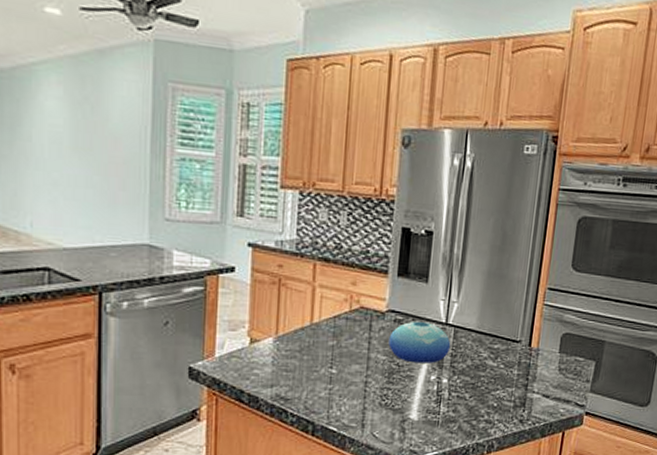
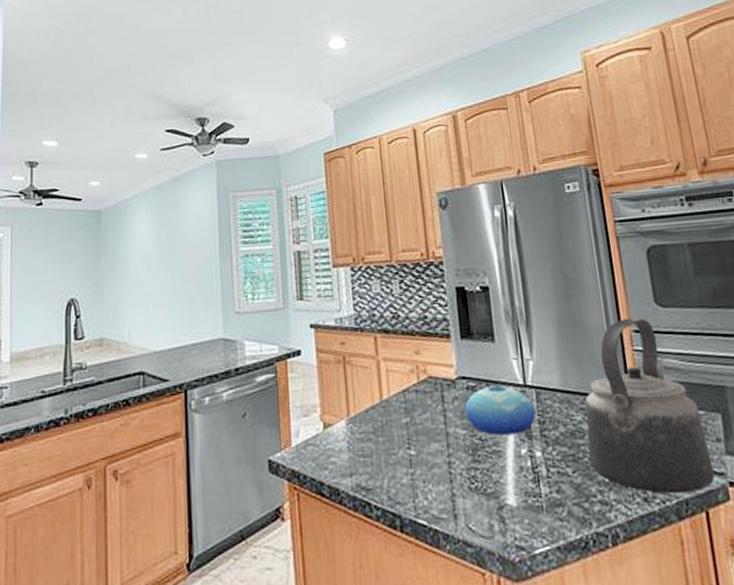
kettle: none [485,276,581,418] -> present [585,318,715,494]

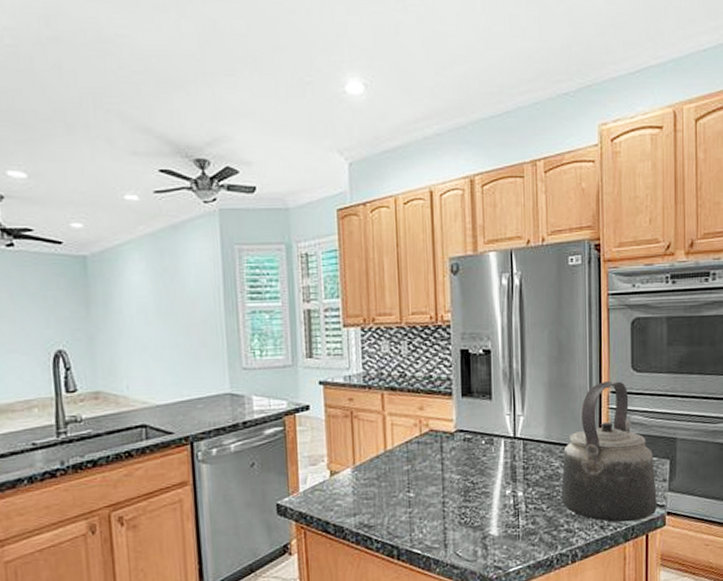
bowl: present [465,385,536,435] -> none [461,437,522,479]

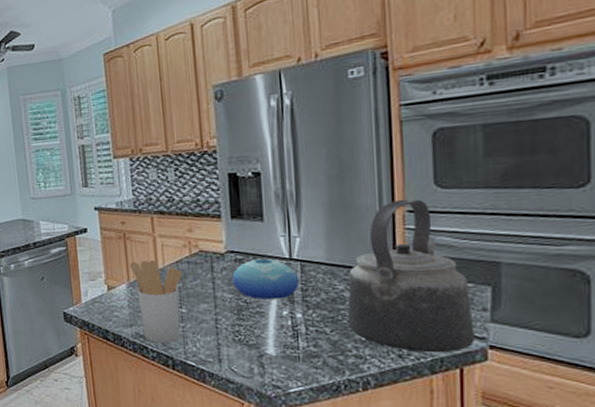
utensil holder: none [355,440,411,533] -> present [129,260,182,344]
bowl: none [461,437,522,479] -> present [232,258,300,299]

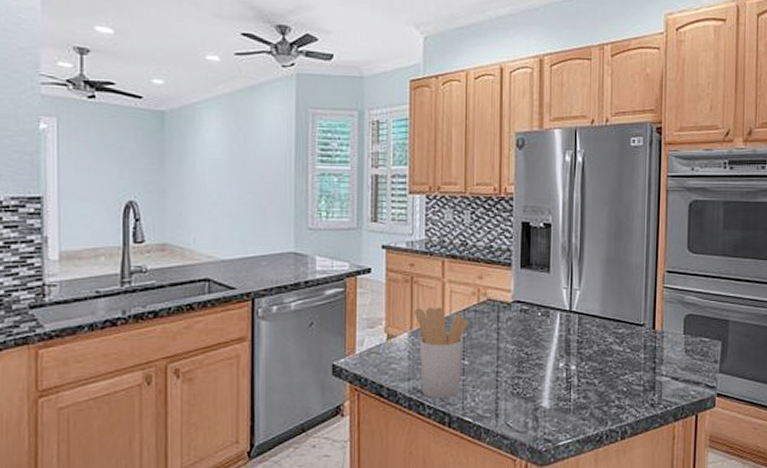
bowl: present [232,258,300,299] -> none [516,310,576,351]
kettle: present [347,199,475,353] -> none [614,260,708,401]

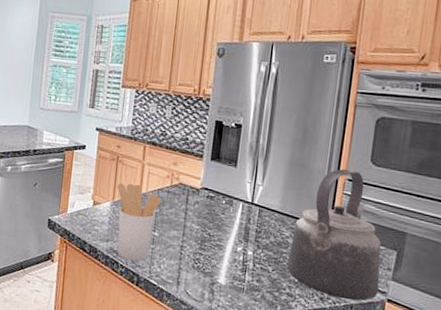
kettle: none [614,260,708,401] -> present [287,168,382,301]

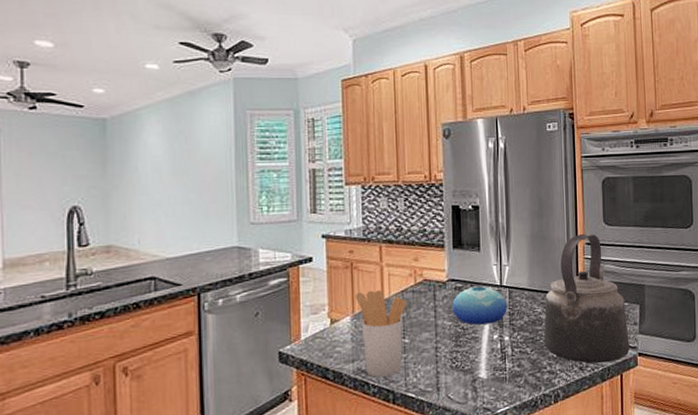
bowl: none [202,198,256,237] -> present [452,286,508,325]

